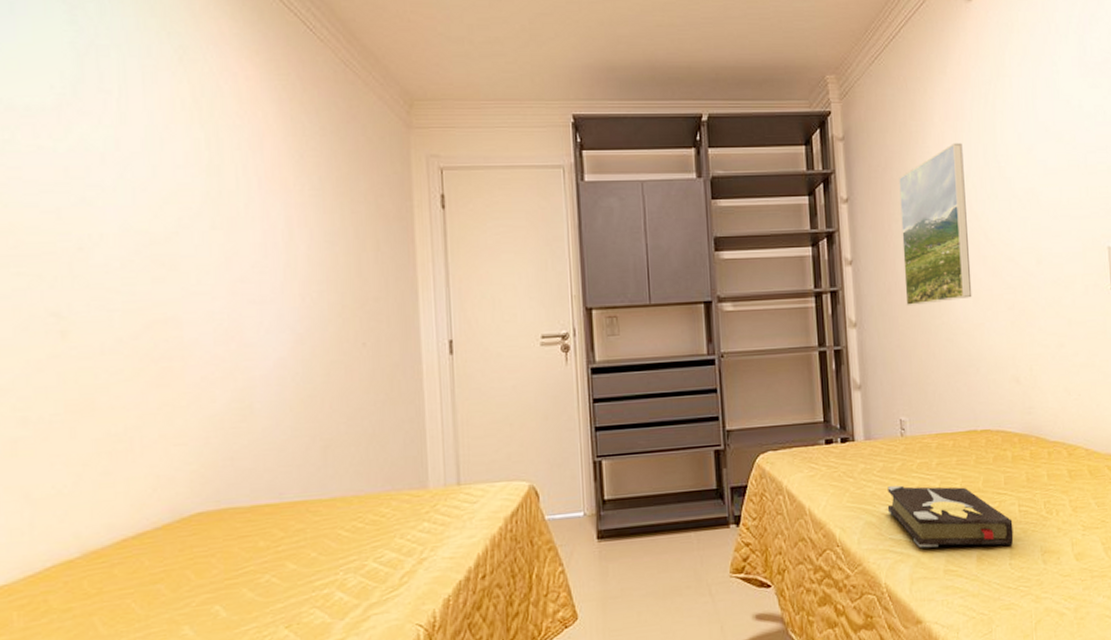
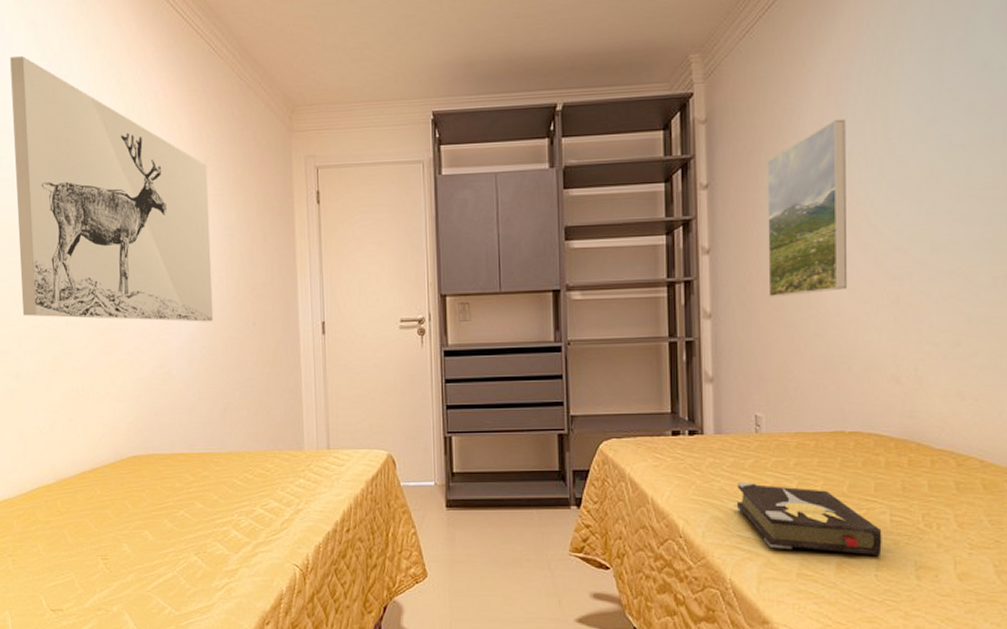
wall art: none [22,17,311,345] -> present [10,56,214,322]

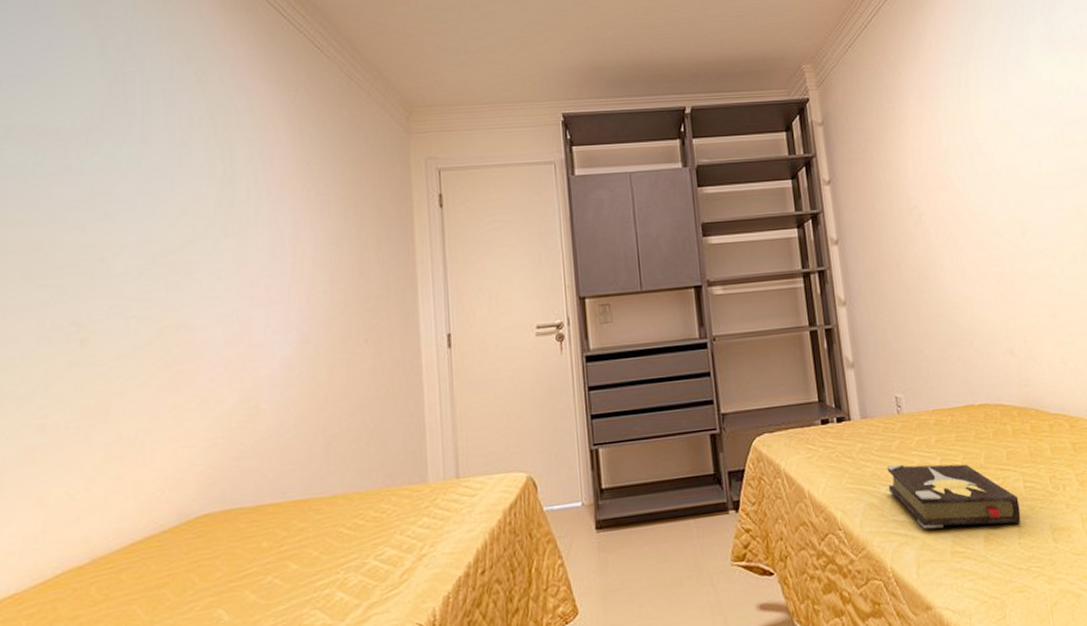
wall art: present [10,56,214,322] -> none [54,50,316,352]
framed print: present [767,119,848,298] -> none [879,122,960,283]

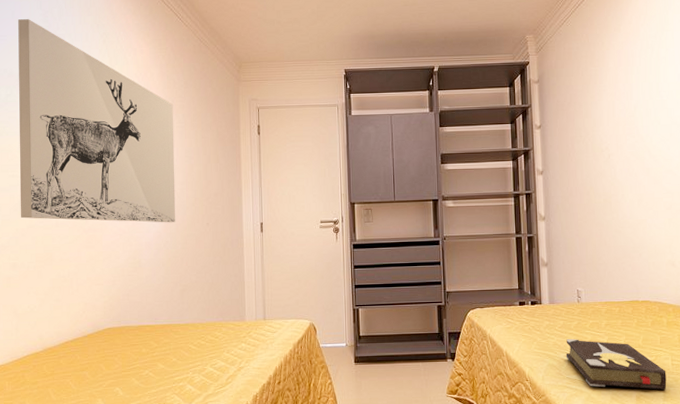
wall art: none [54,50,316,352] -> present [18,19,176,223]

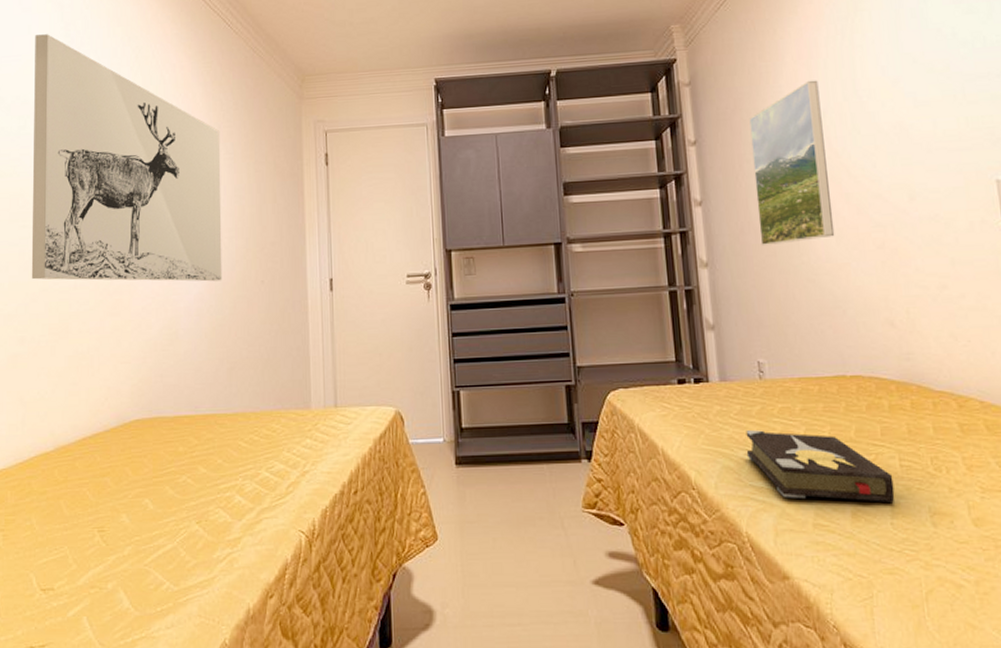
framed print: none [581,82,637,206] -> present [749,80,835,246]

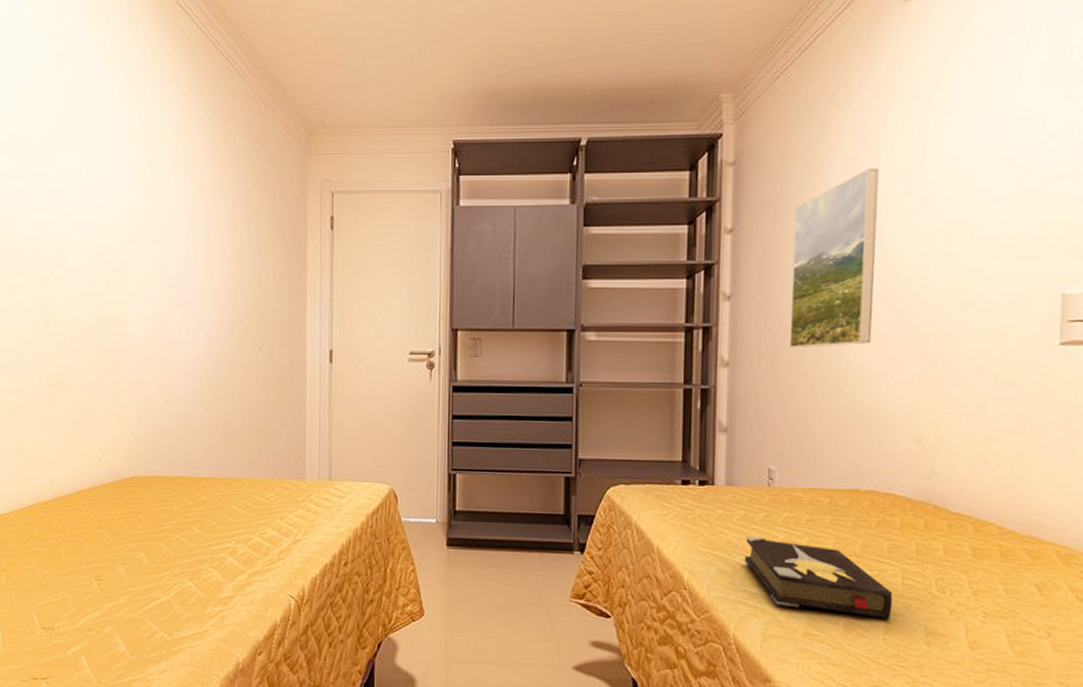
wall art: present [31,34,223,282] -> none [26,65,221,345]

